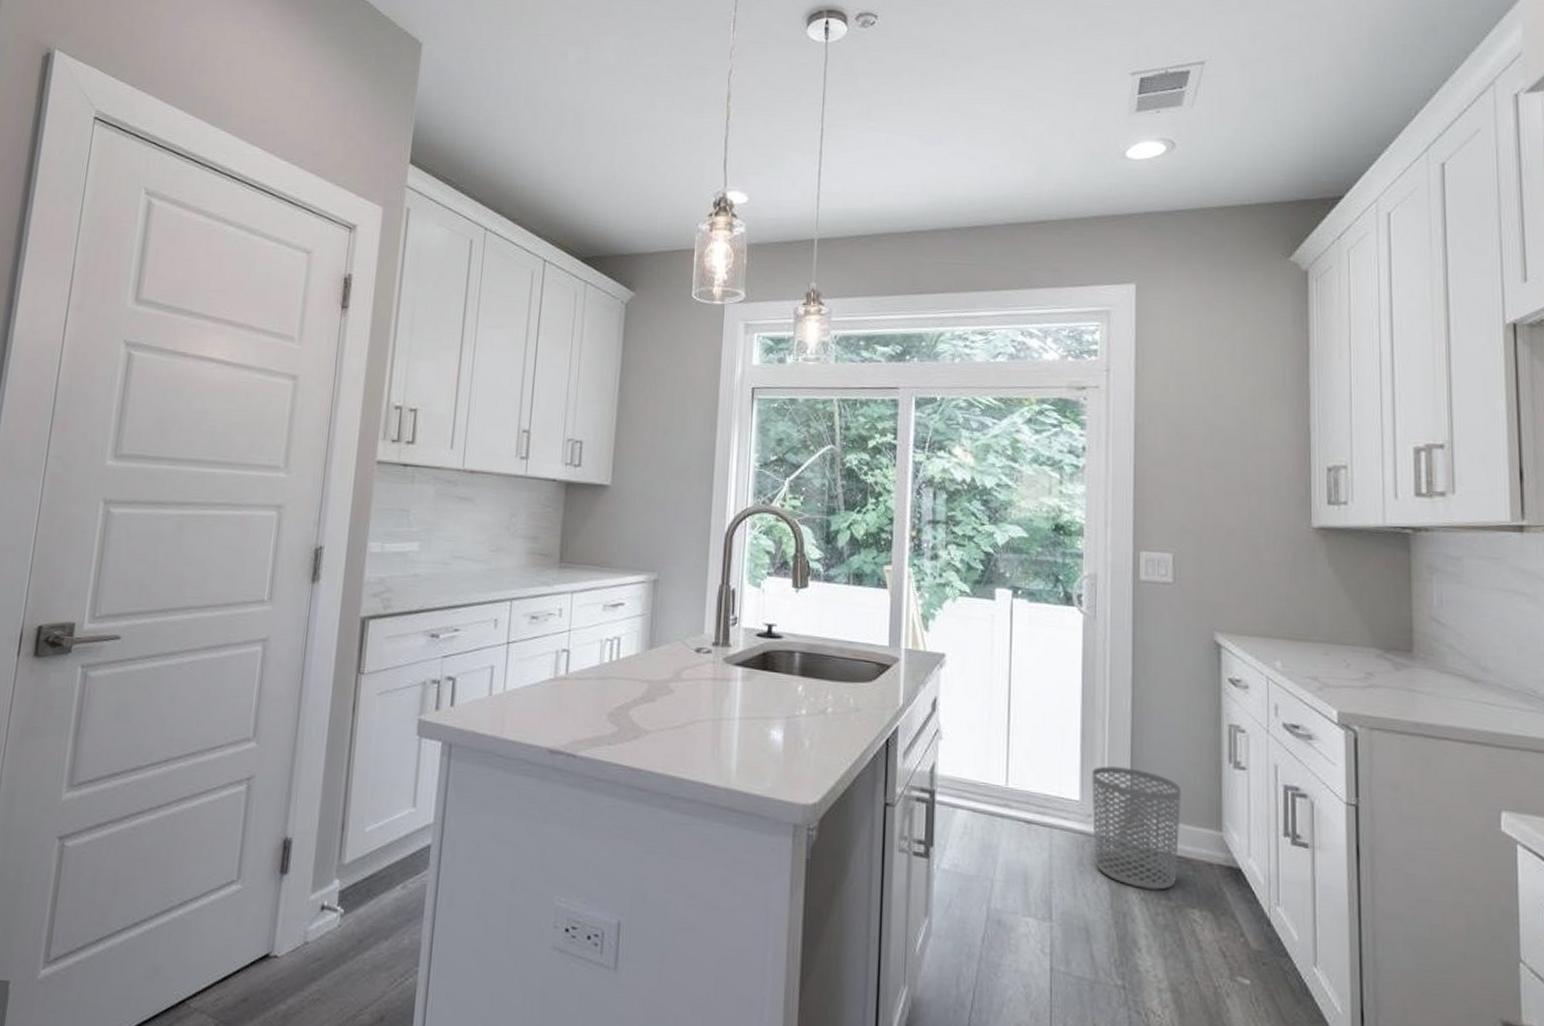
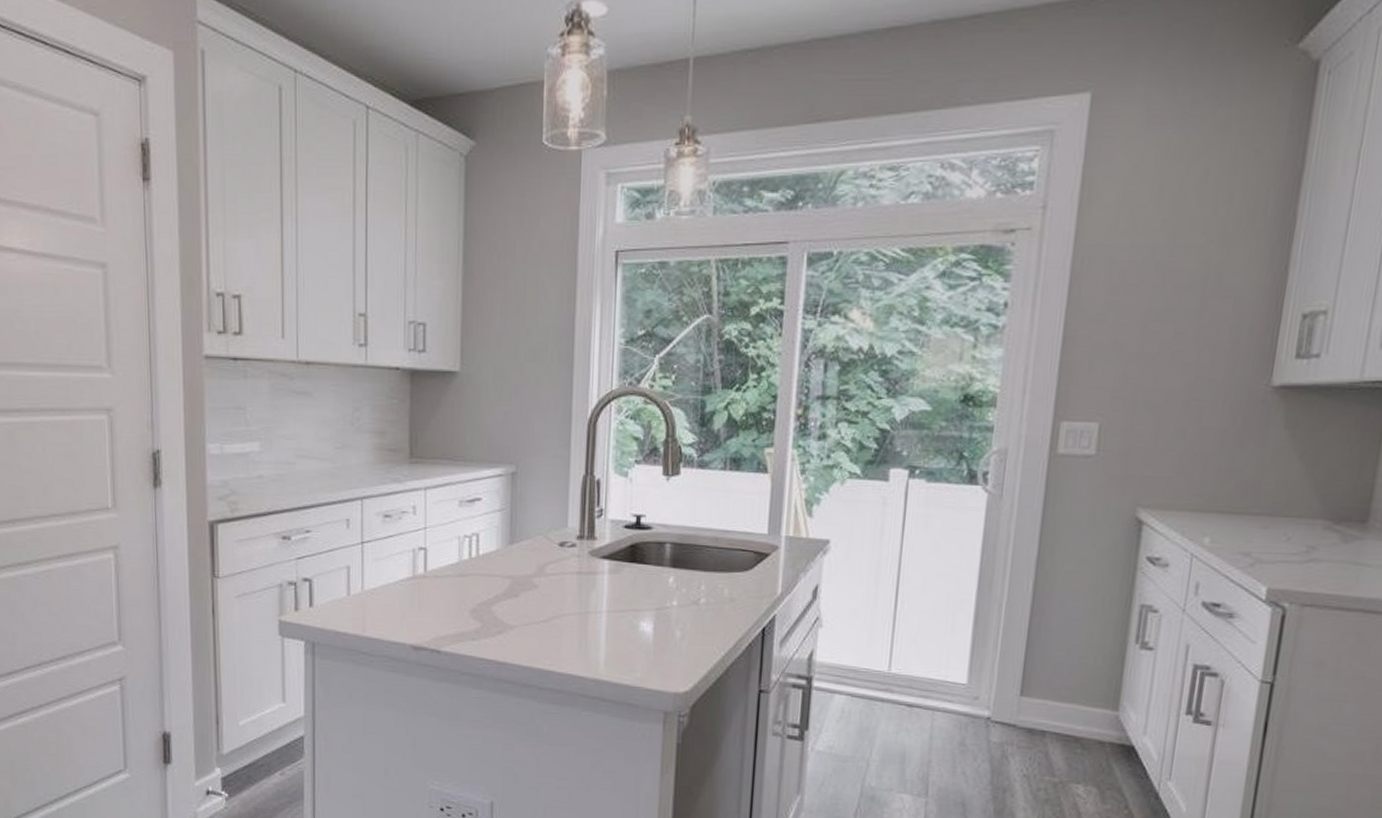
waste bin: present [1091,766,1181,890] -> none [977,649,1079,767]

